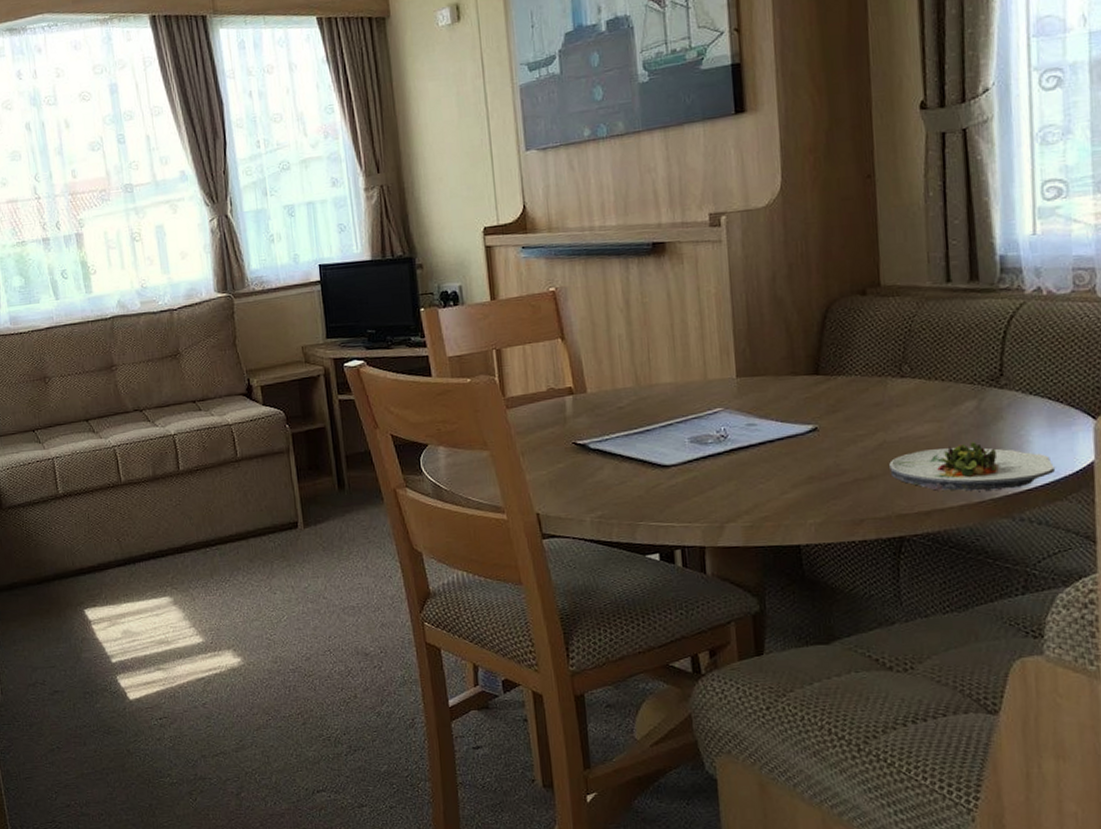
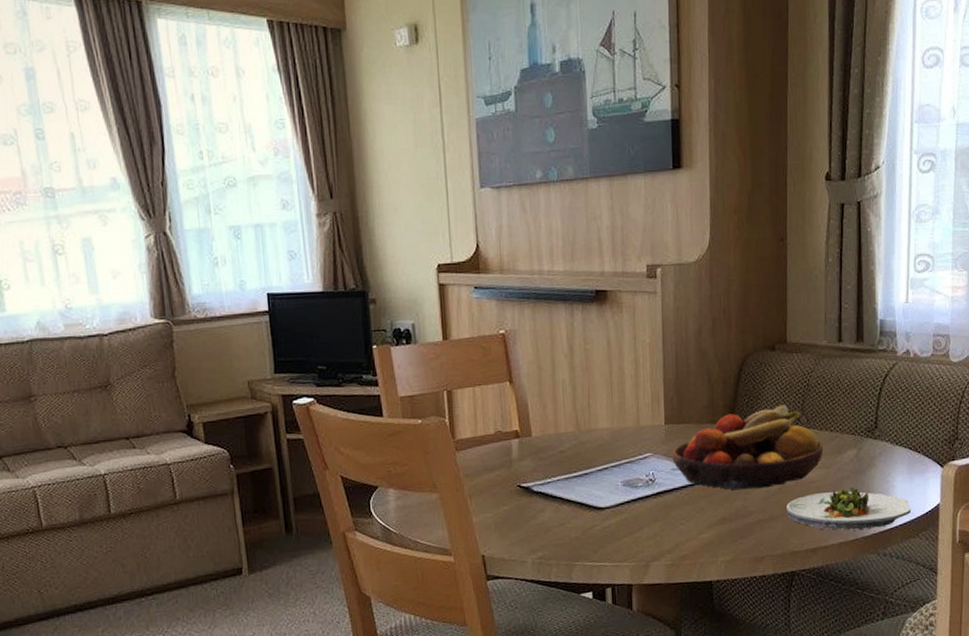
fruit bowl: none [746,353,934,446] -> present [672,404,824,490]

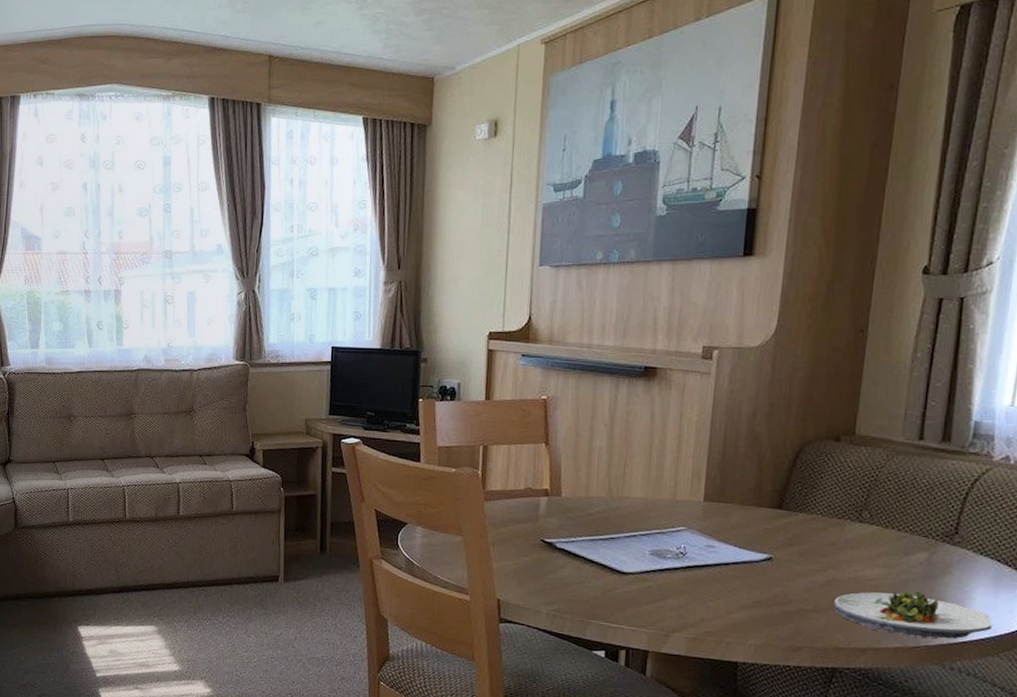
fruit bowl: present [672,404,824,490] -> none [708,497,887,579]

